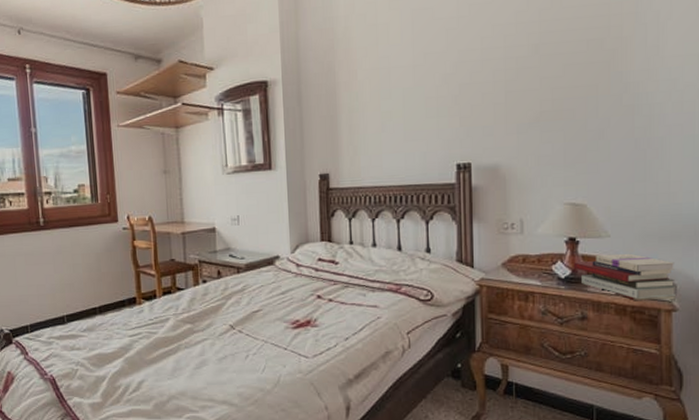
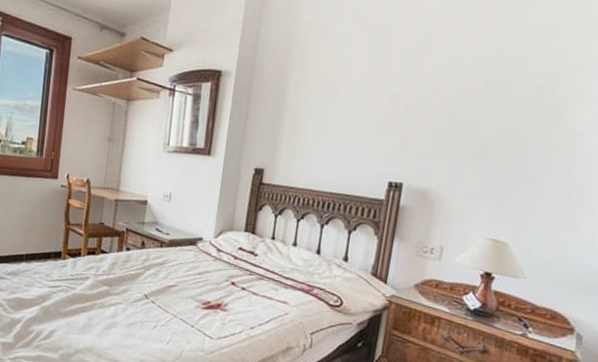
books: present [573,253,677,301] -> none [483,293,585,351]

